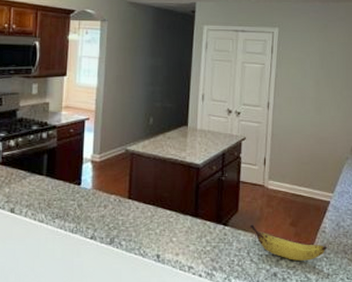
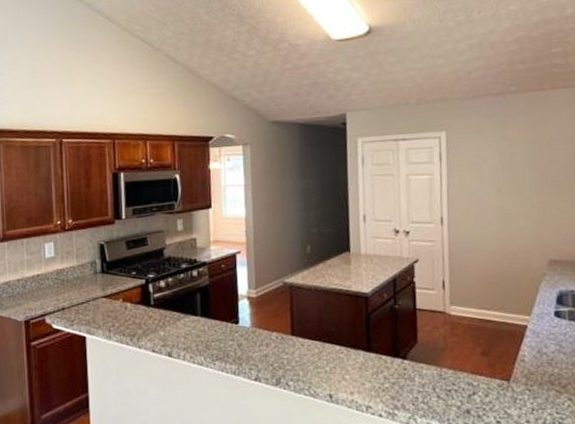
banana: present [249,224,327,261] -> none [432,356,528,395]

